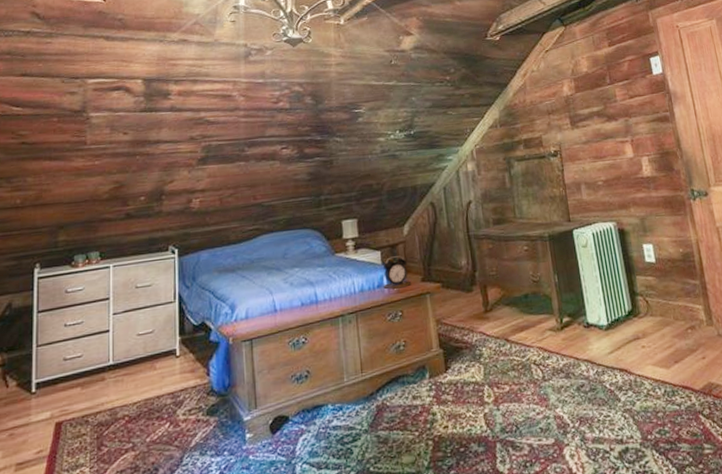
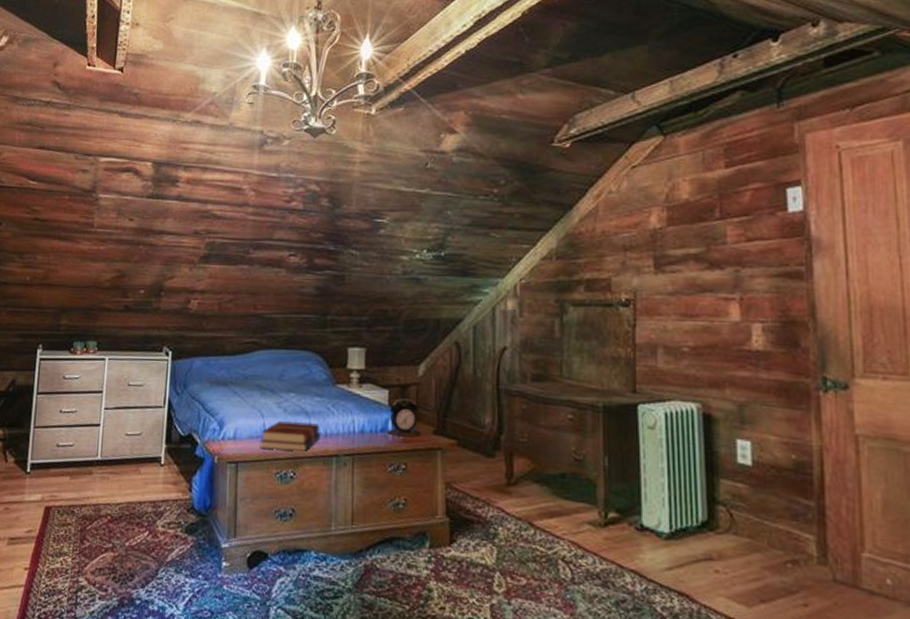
books: none [271,291,326,323] -> present [259,421,321,452]

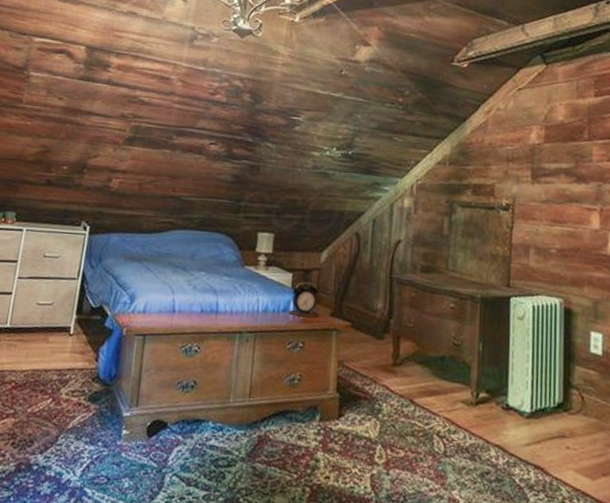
books: present [259,421,321,452] -> none [167,297,227,328]

